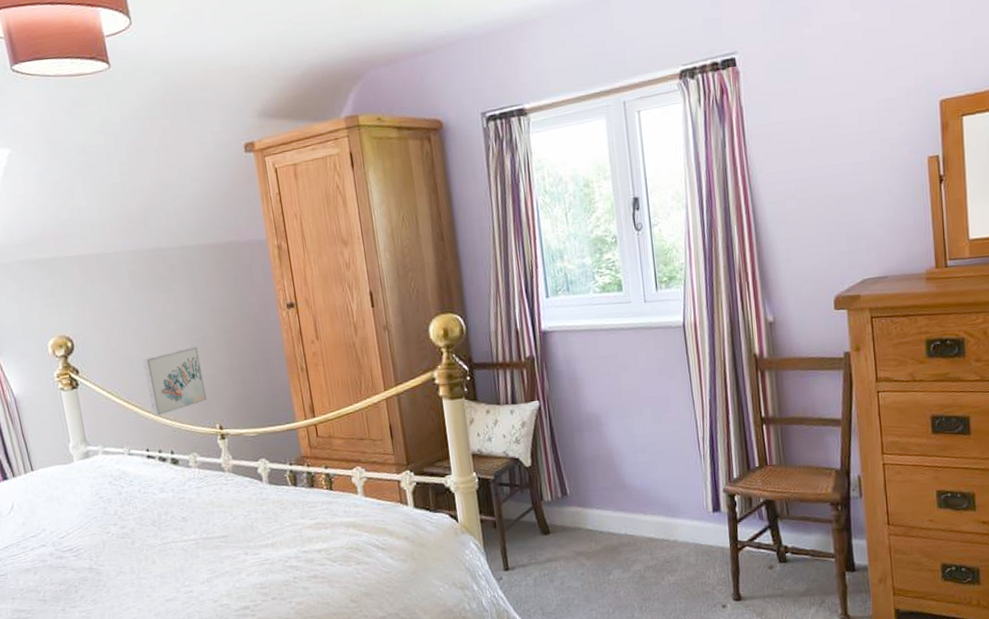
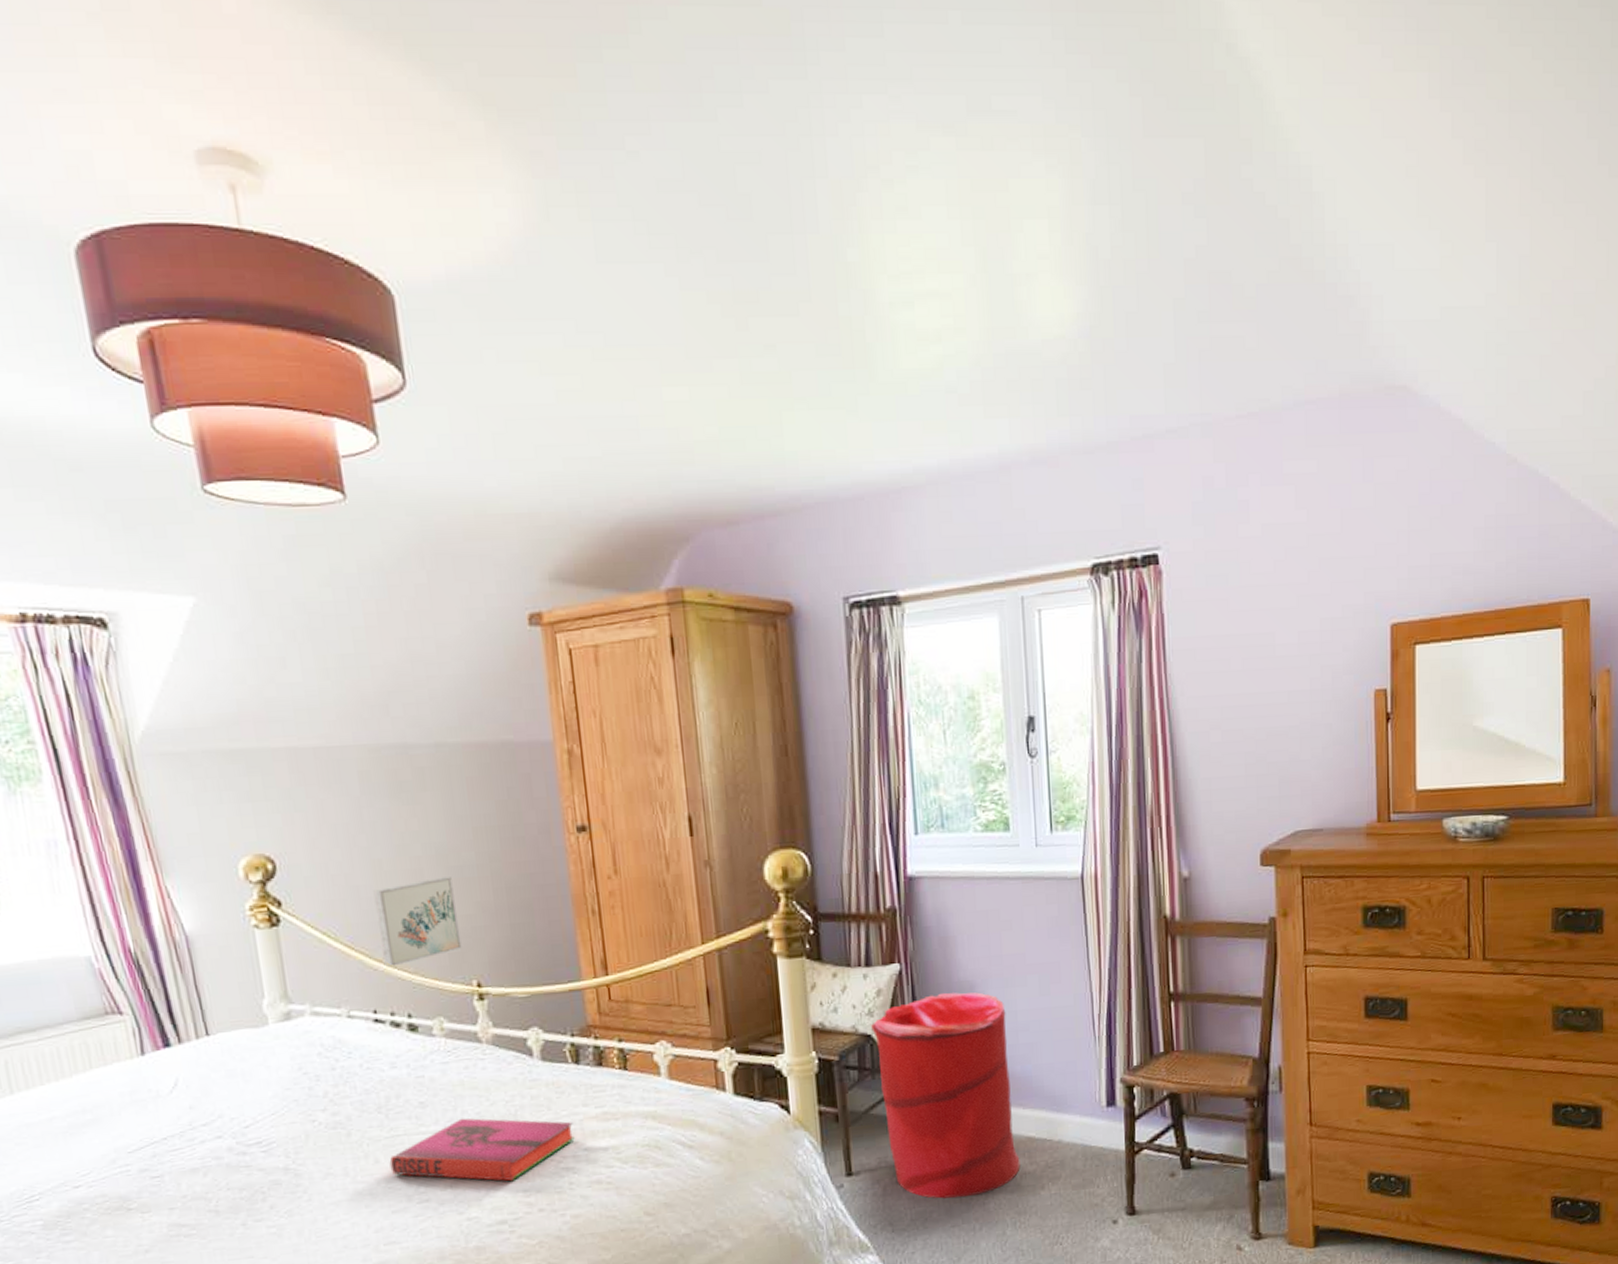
hardback book: none [162,529,296,577] -> present [389,1118,575,1182]
laundry hamper: none [518,422,644,588] -> present [871,992,1021,1199]

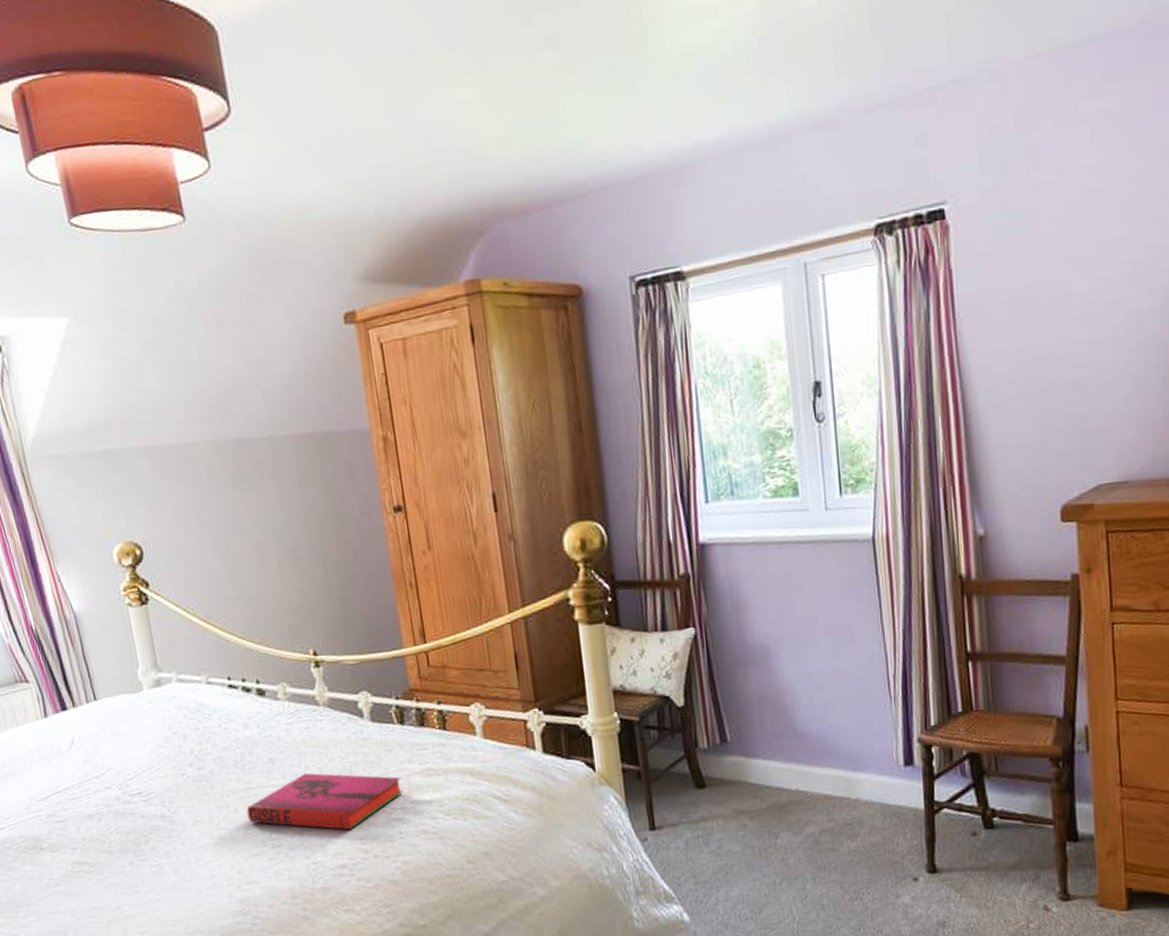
wall art: present [373,877,462,967] -> none [223,556,299,638]
laundry hamper: present [871,992,1021,1199] -> none [669,654,819,854]

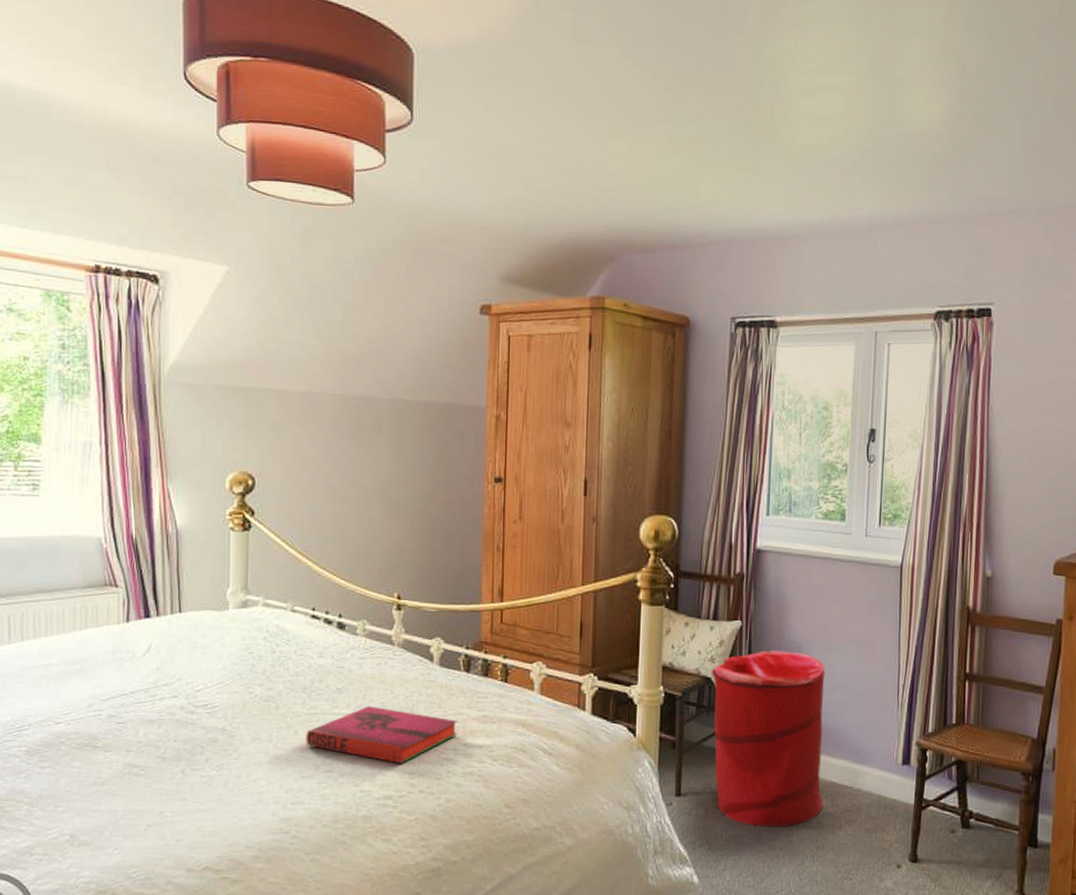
laundry hamper: none [669,654,819,854] -> present [712,650,825,828]

